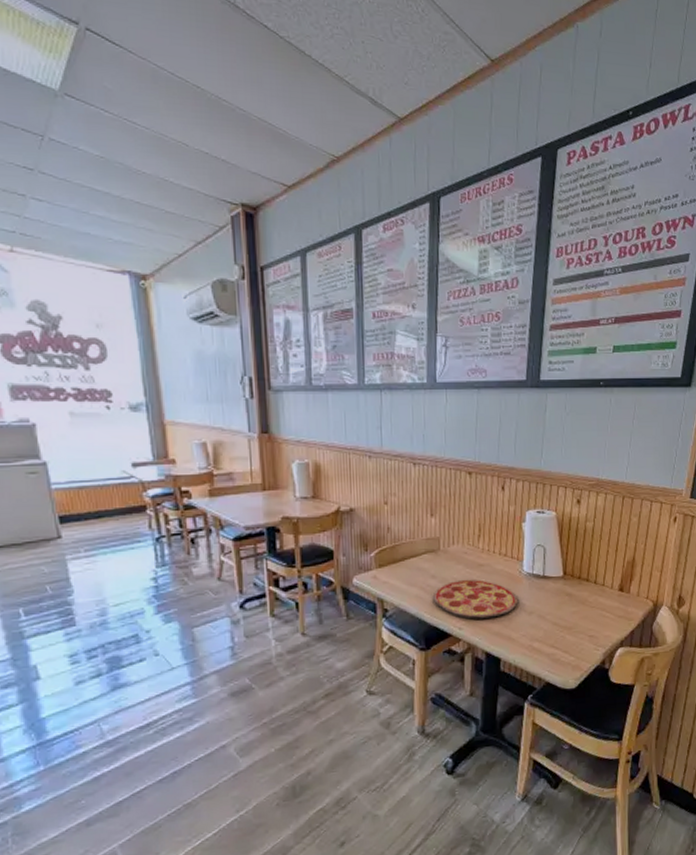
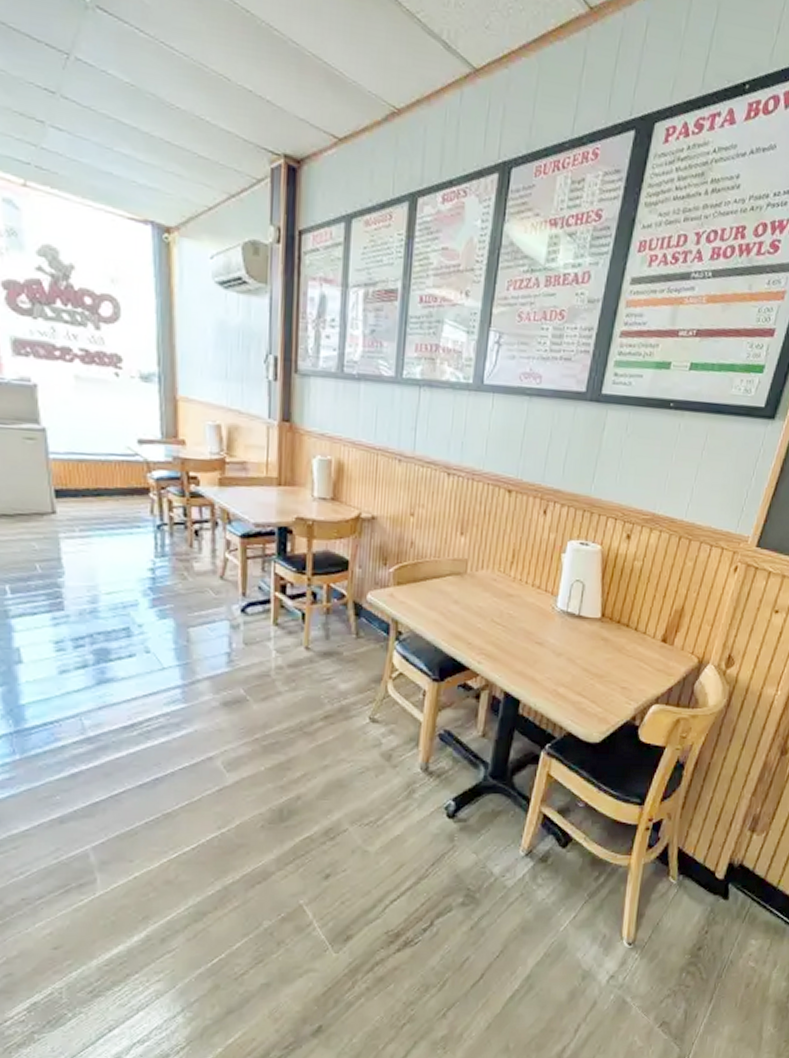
pizza: present [432,579,517,620] -> none [452,608,546,655]

